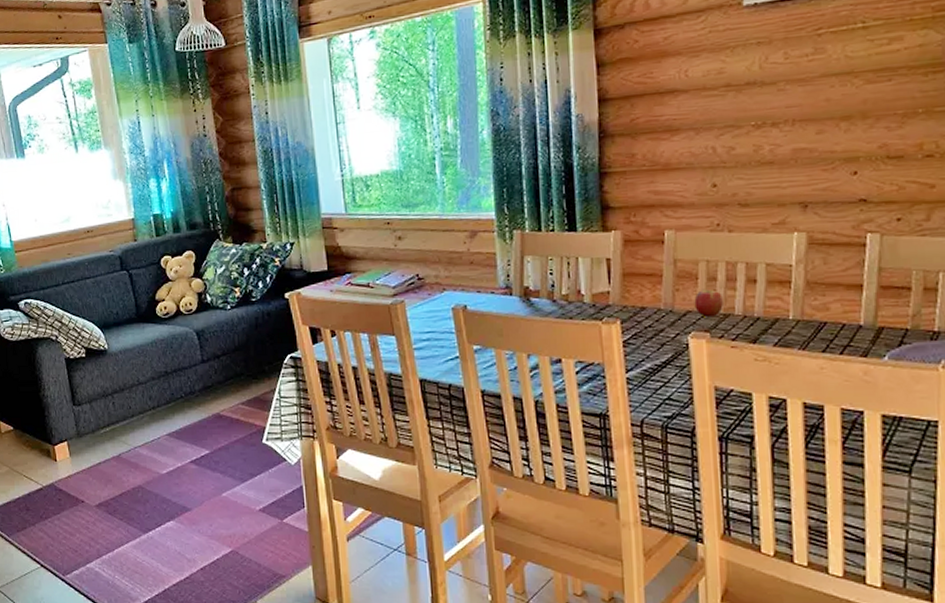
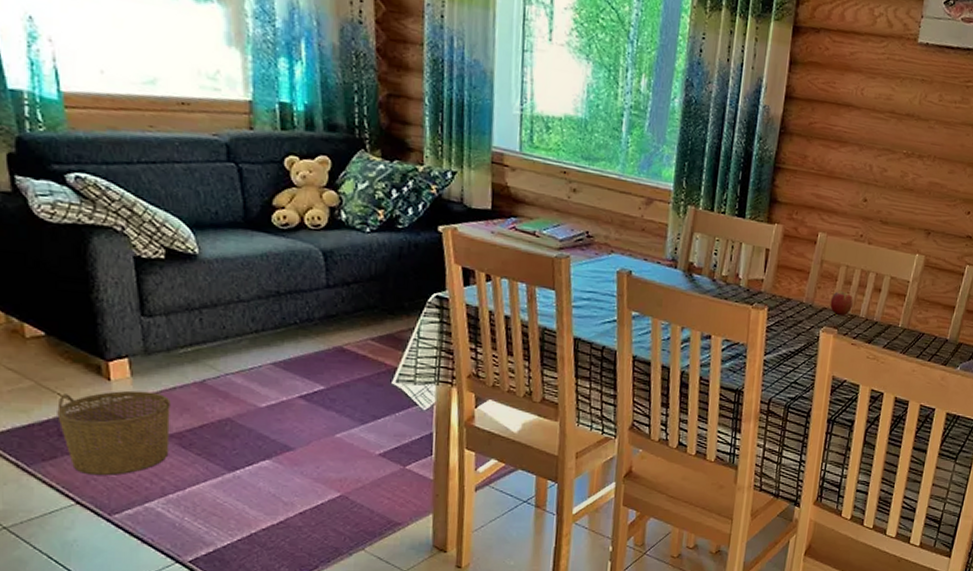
basket: none [24,468,100,542] -> present [57,390,171,476]

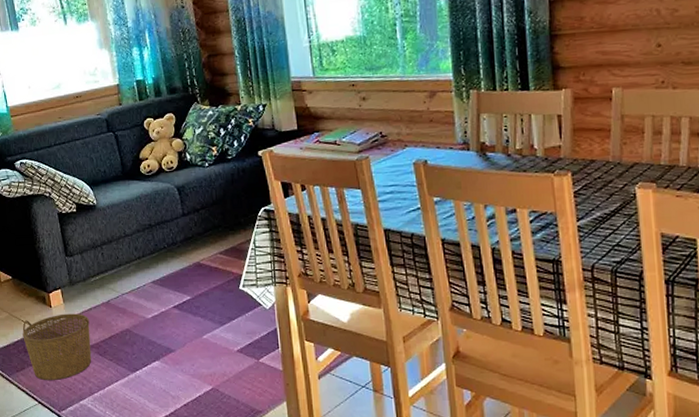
fruit: present [830,291,853,317] -> none [641,143,669,169]

